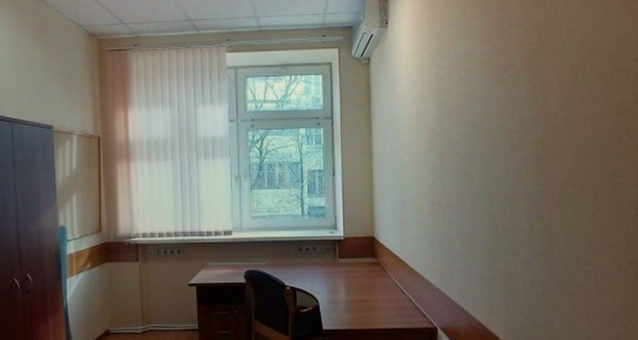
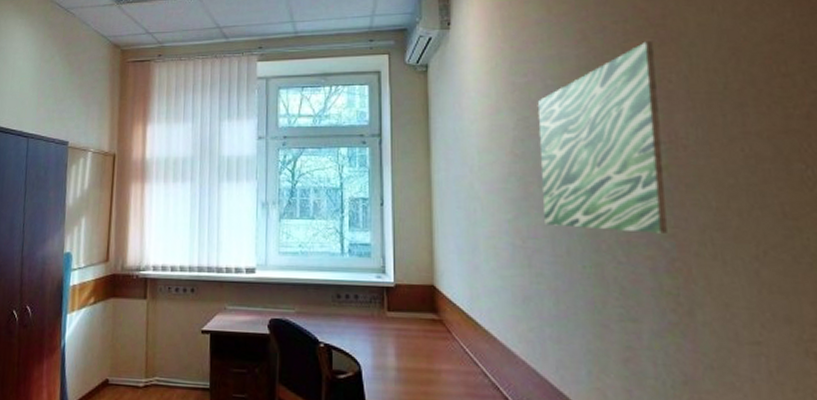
wall art: none [453,42,539,190] -> present [537,41,667,233]

